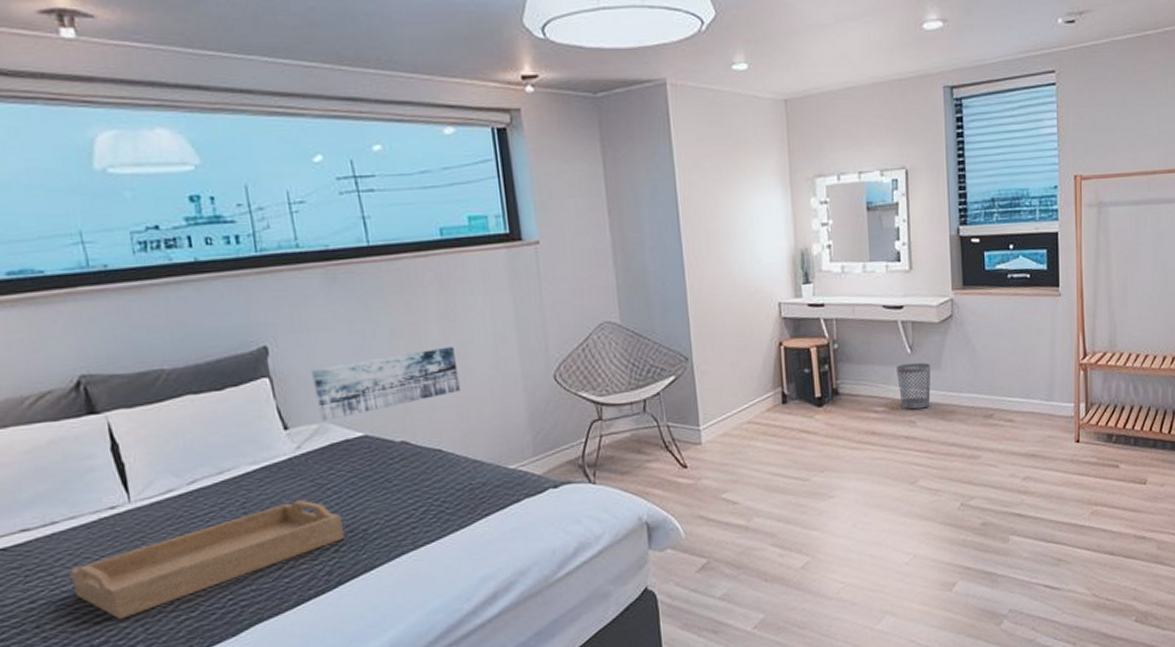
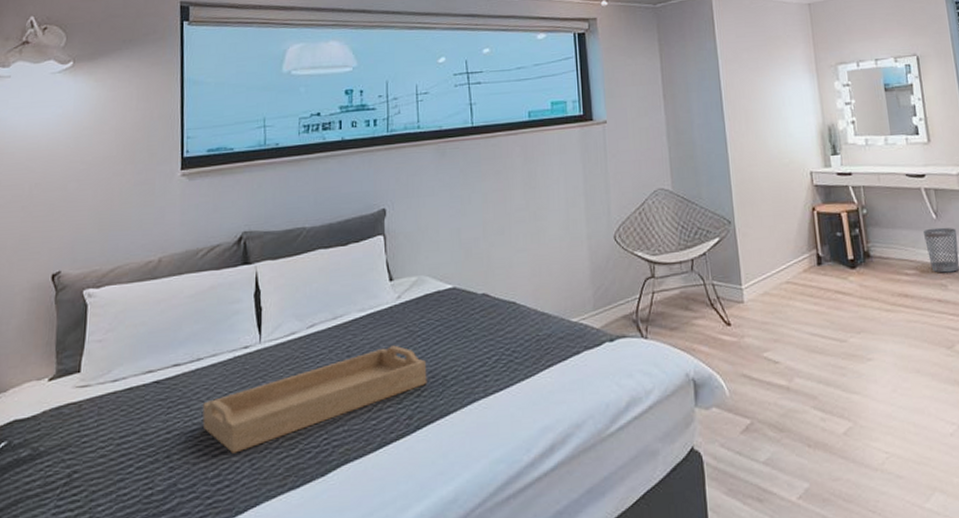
wall art: present [312,346,461,421] -> none [417,210,535,274]

